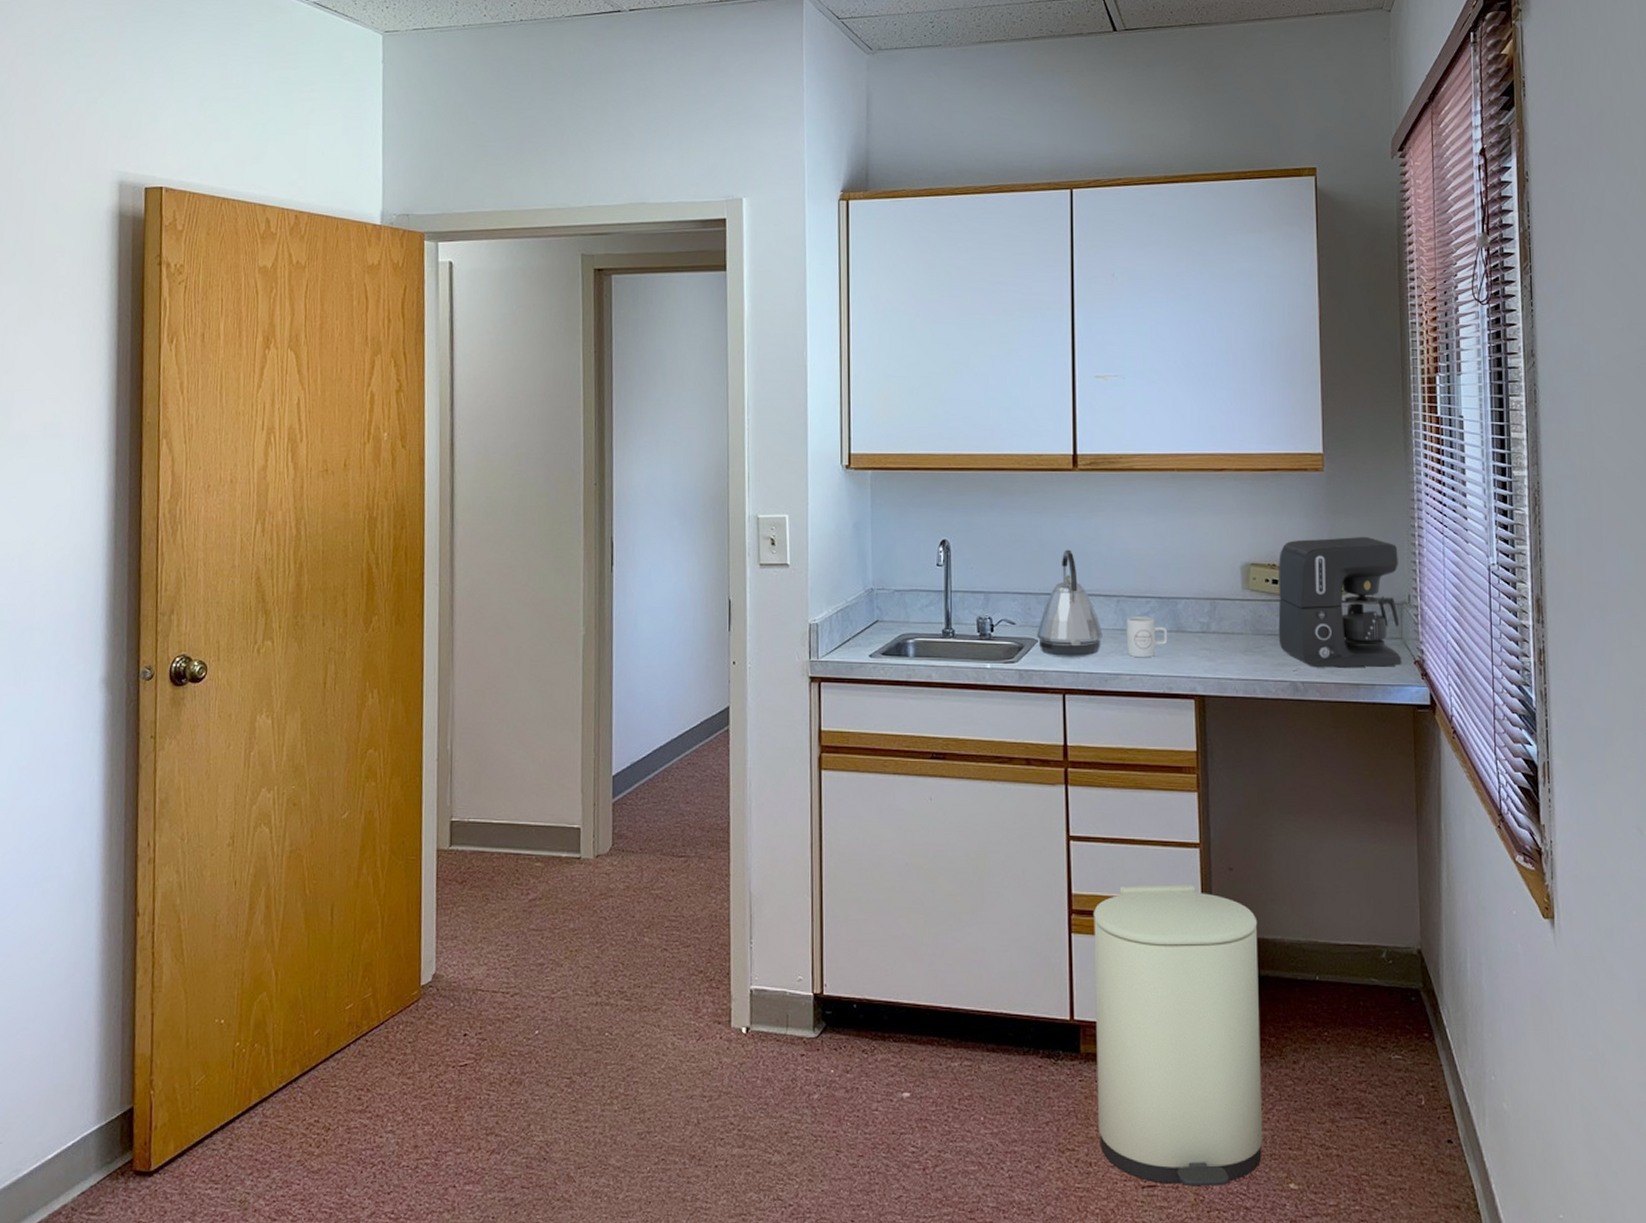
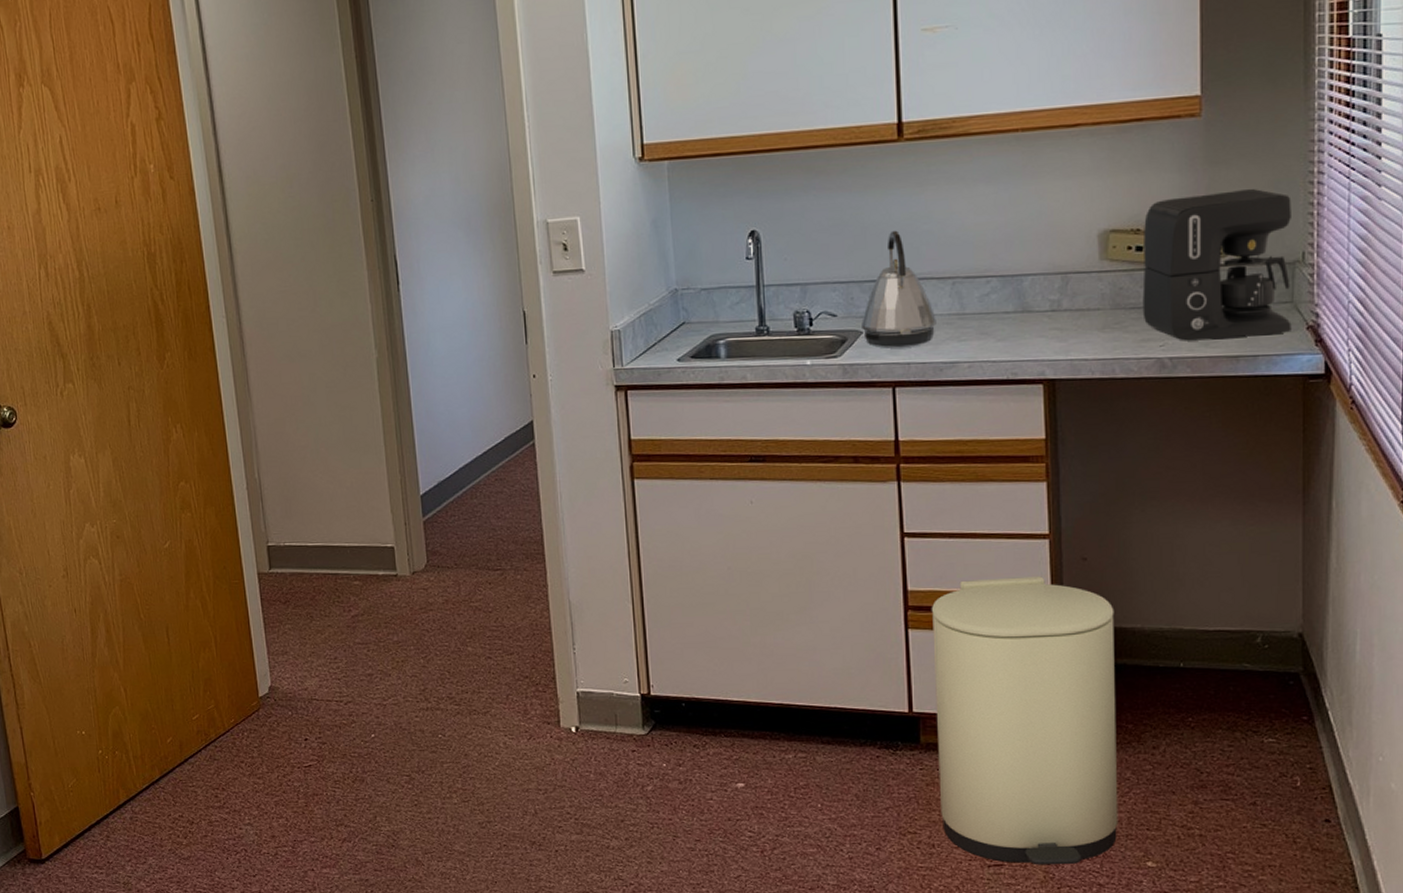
mug: present [1126,617,1168,658] -> none [963,298,1012,344]

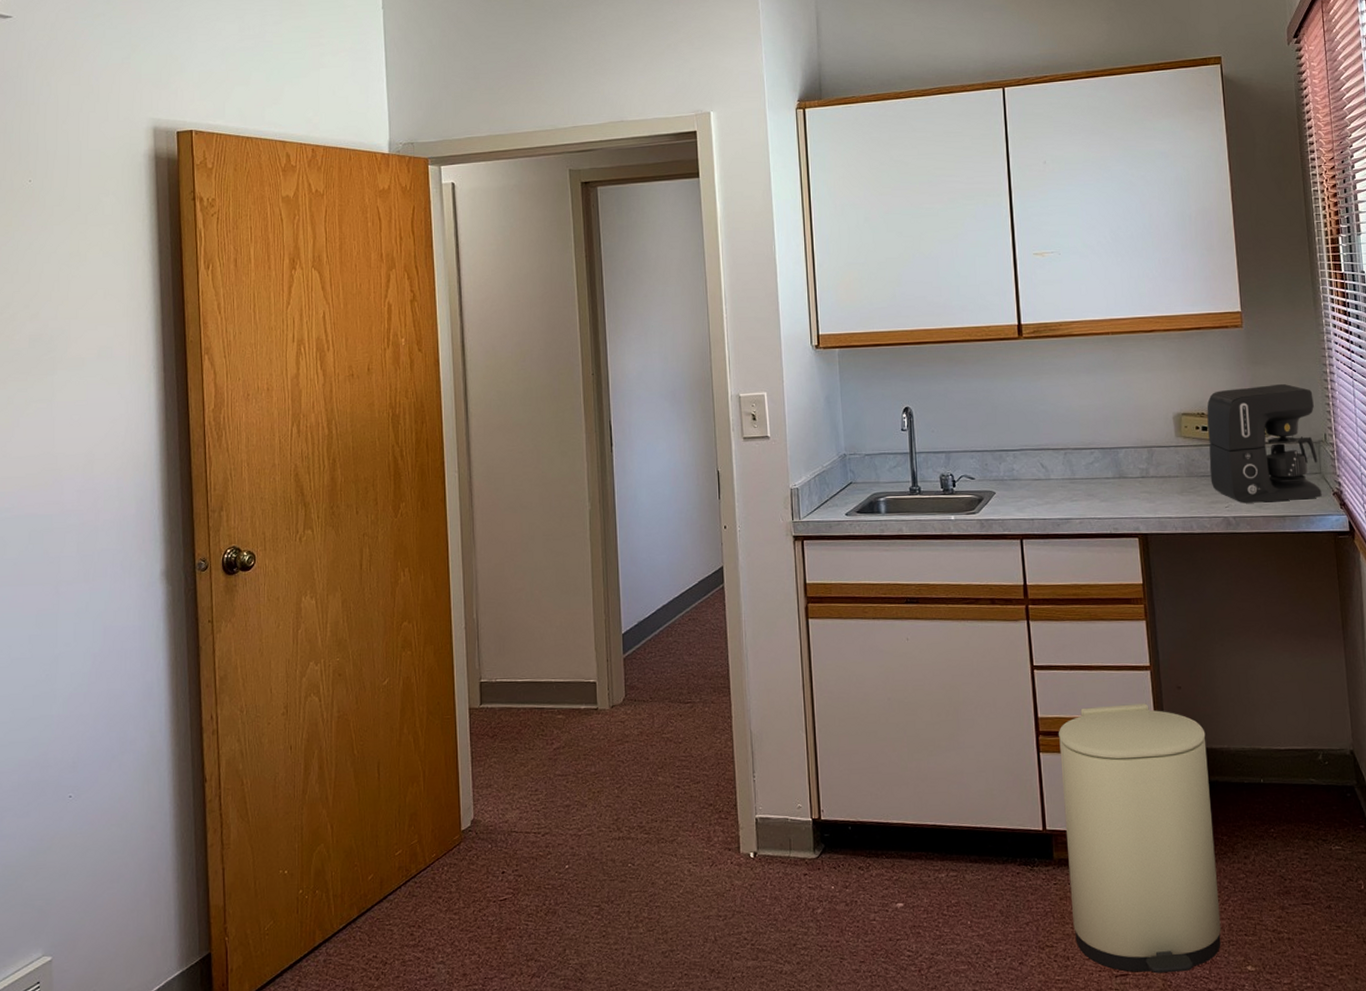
kettle: present [861,230,936,349] -> none [994,410,1053,507]

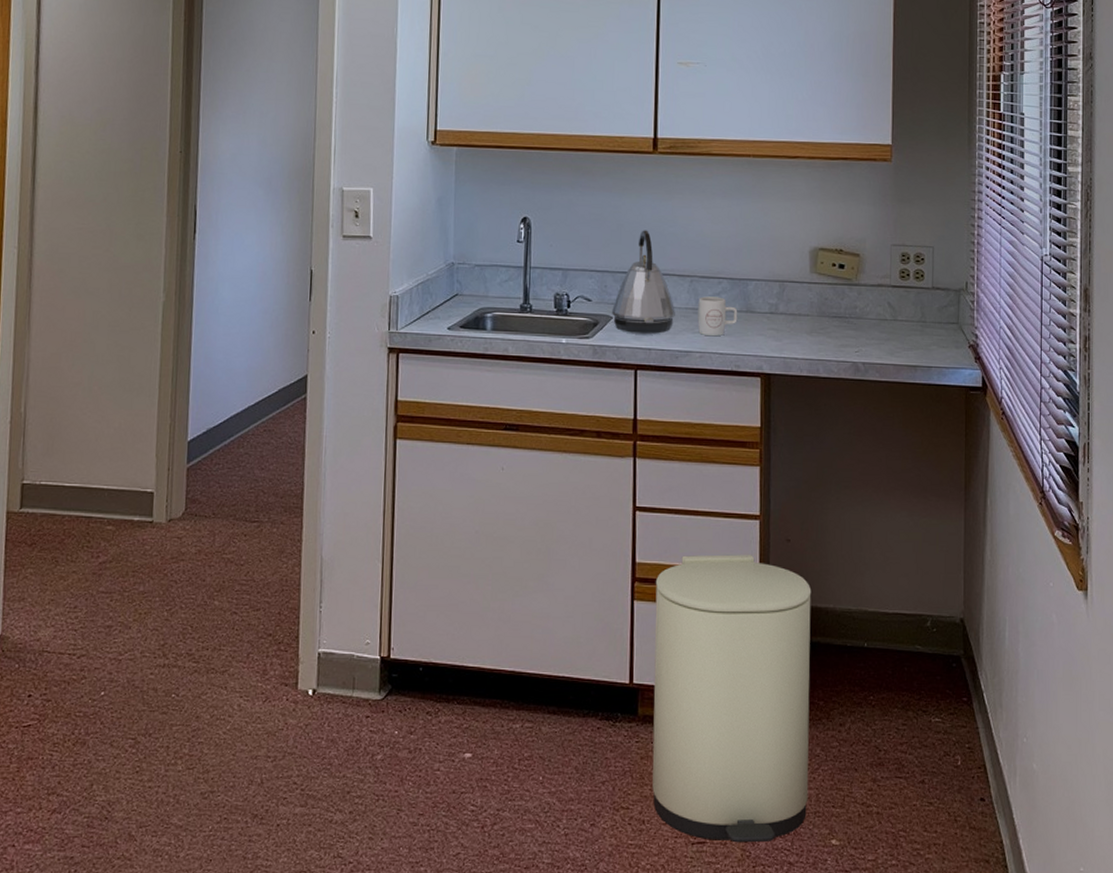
kettle: none [994,410,1053,507] -> present [612,230,675,335]
mug: none [1073,466,1112,504] -> present [697,296,738,337]
coffee maker: present [1207,384,1322,504] -> none [842,225,958,350]

